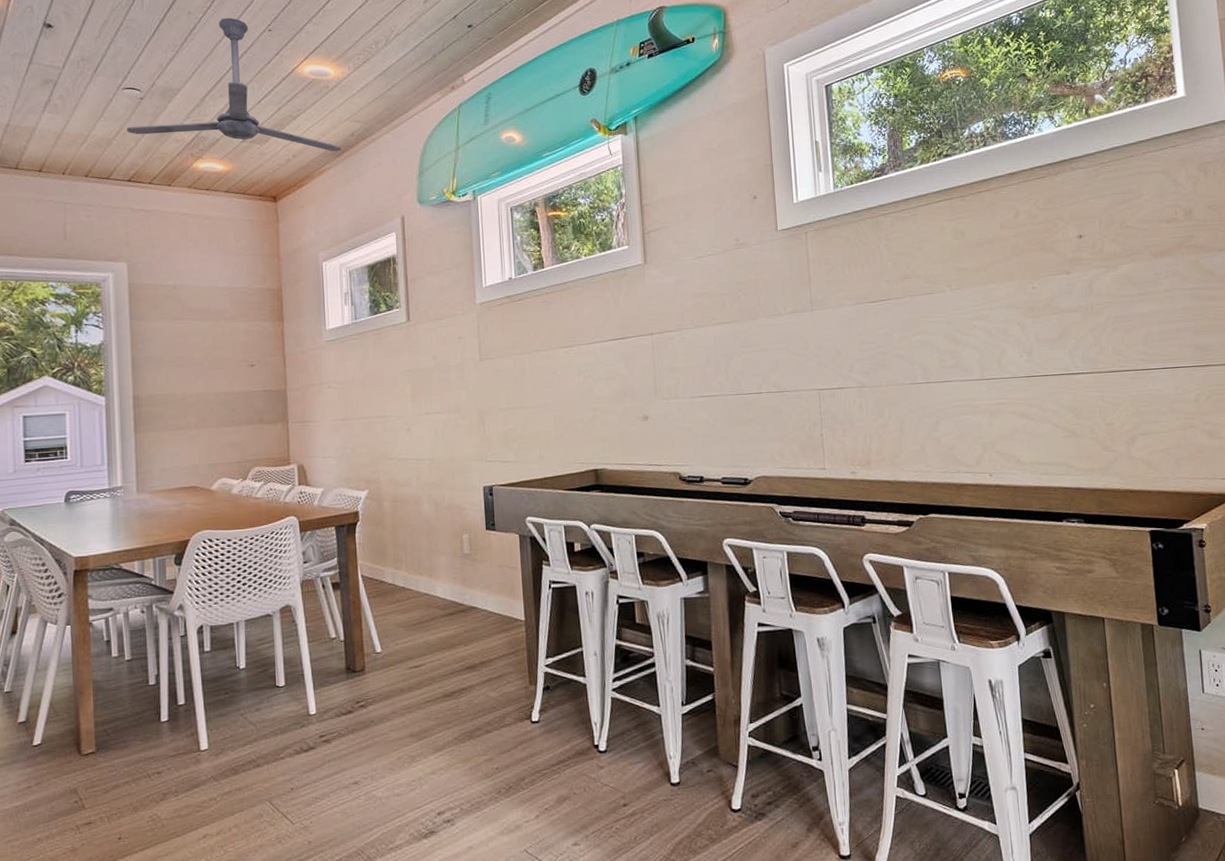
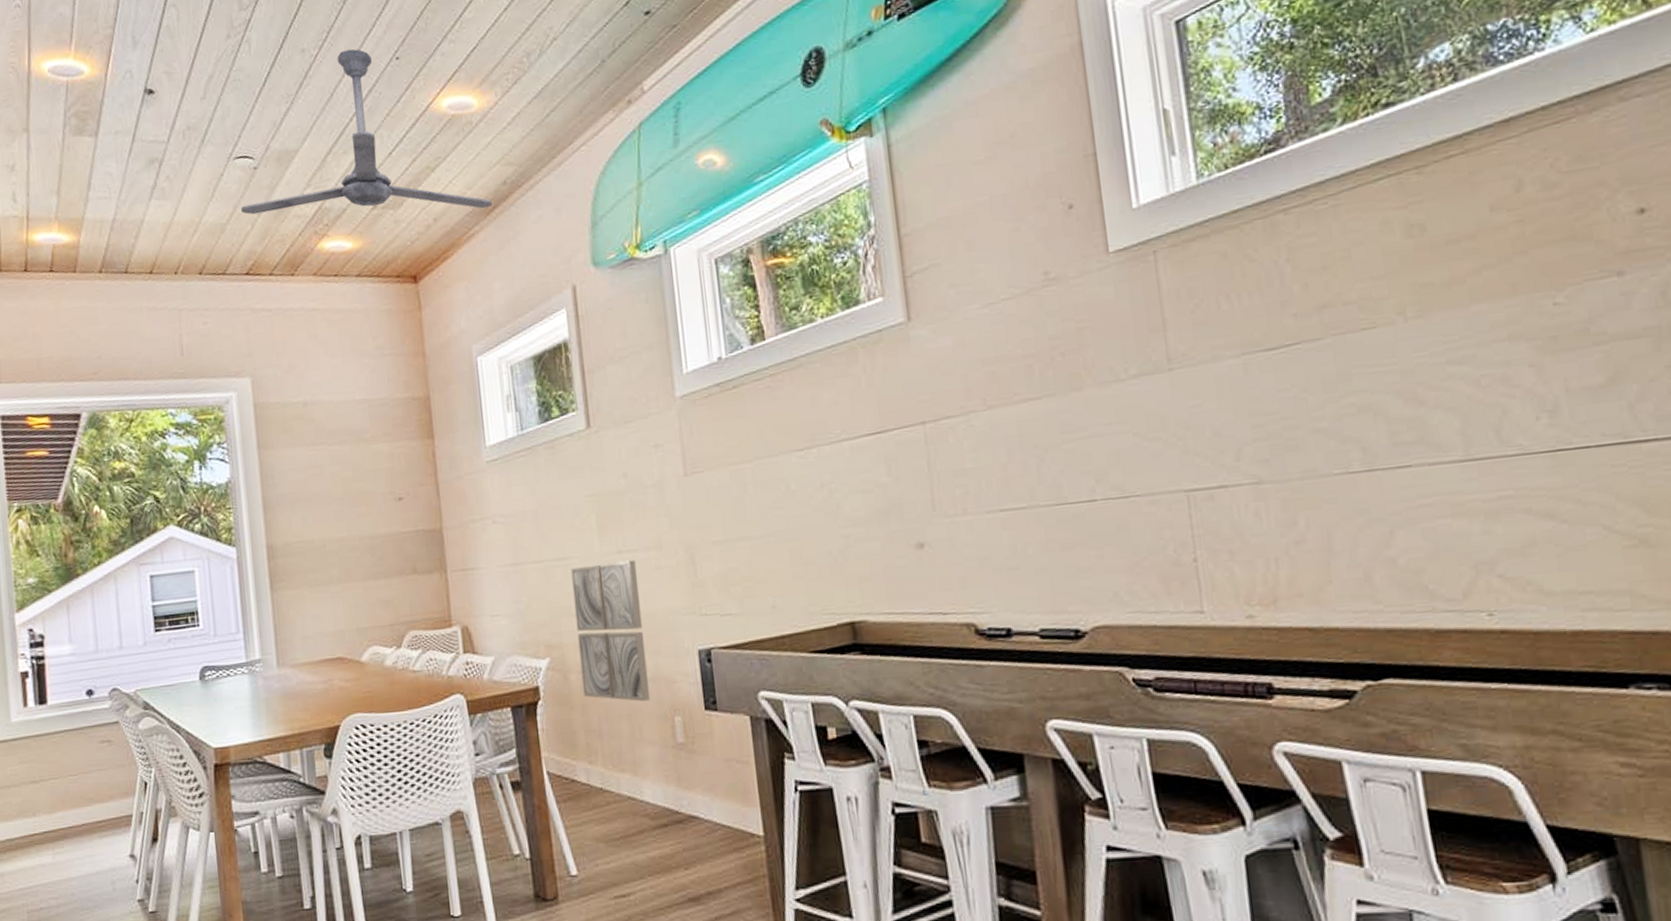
wall art: none [389,420,446,523] -> present [570,560,651,702]

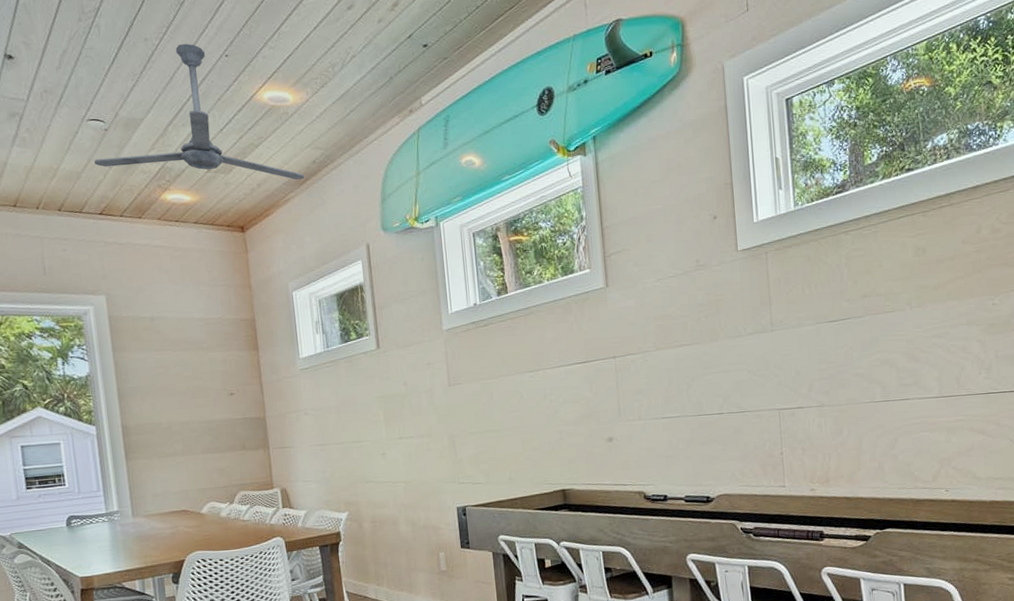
wall art: present [570,560,651,702] -> none [364,444,423,542]

